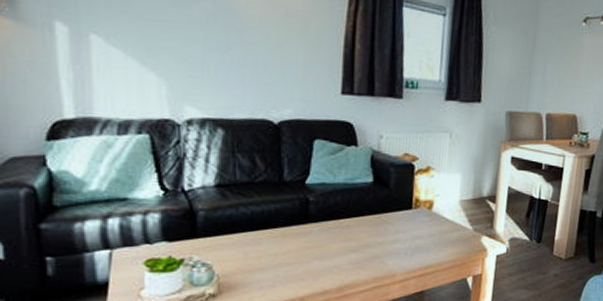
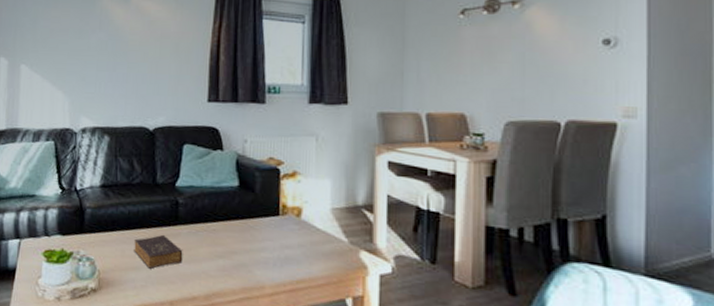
book: none [259,233,314,268] -> present [134,234,183,269]

